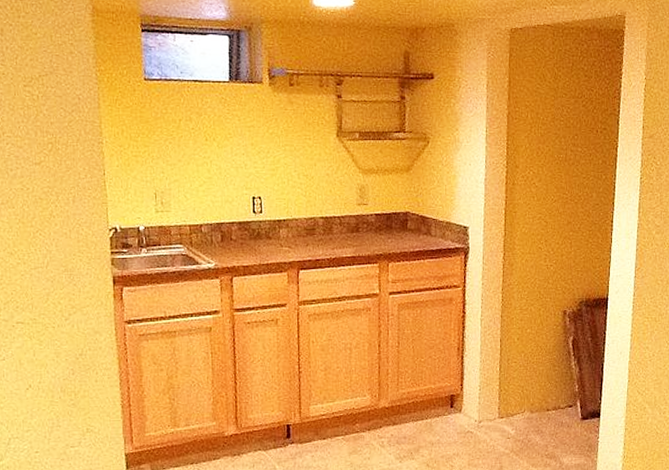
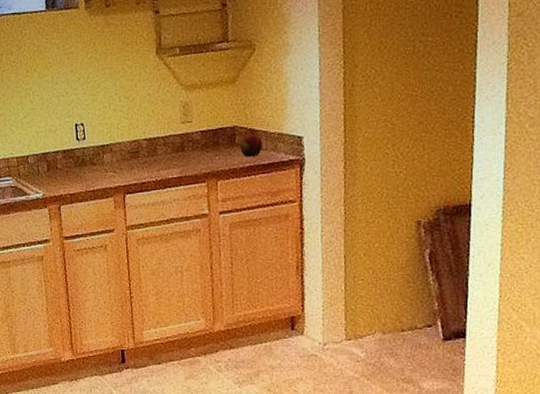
apple: none [411,221,433,242] -> present [239,134,263,157]

